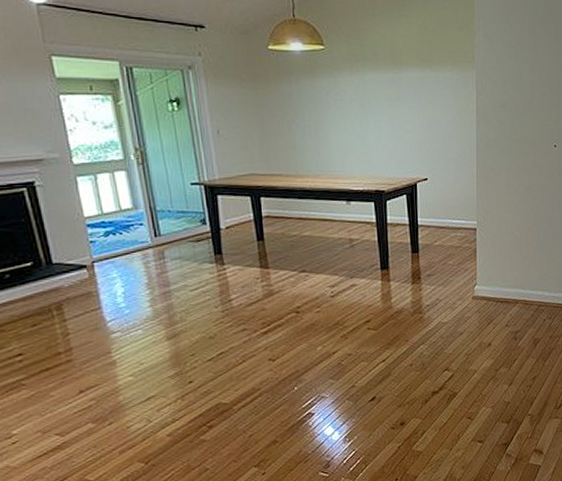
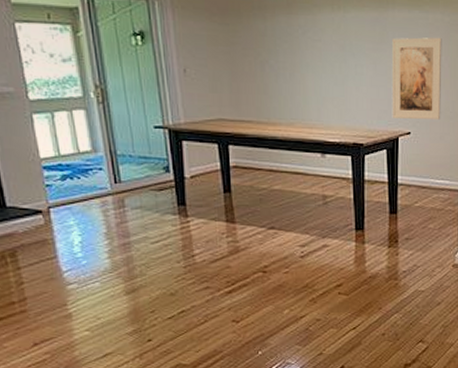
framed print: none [407,93,455,167] -> present [391,37,442,121]

